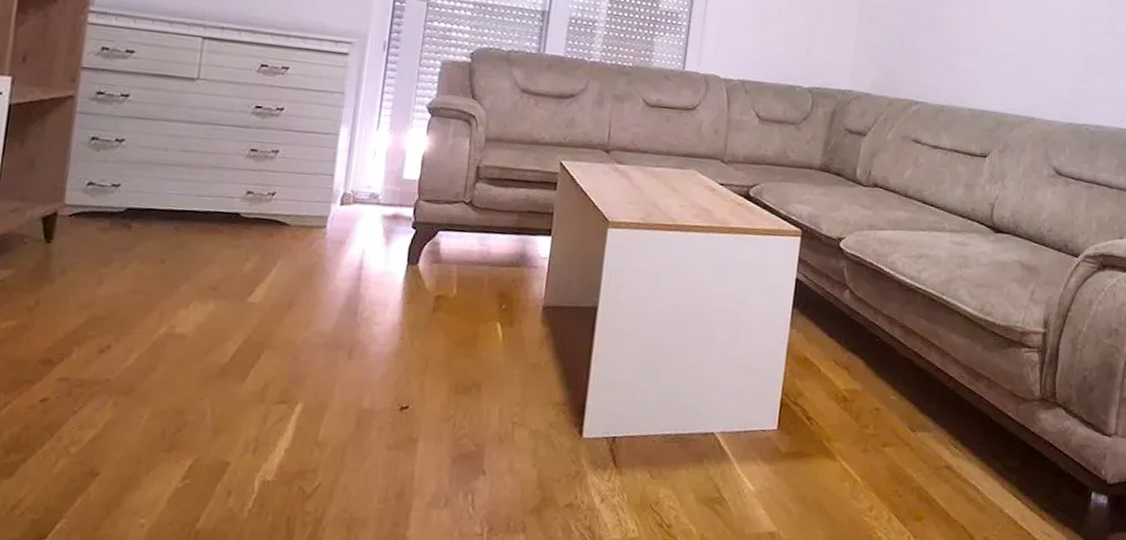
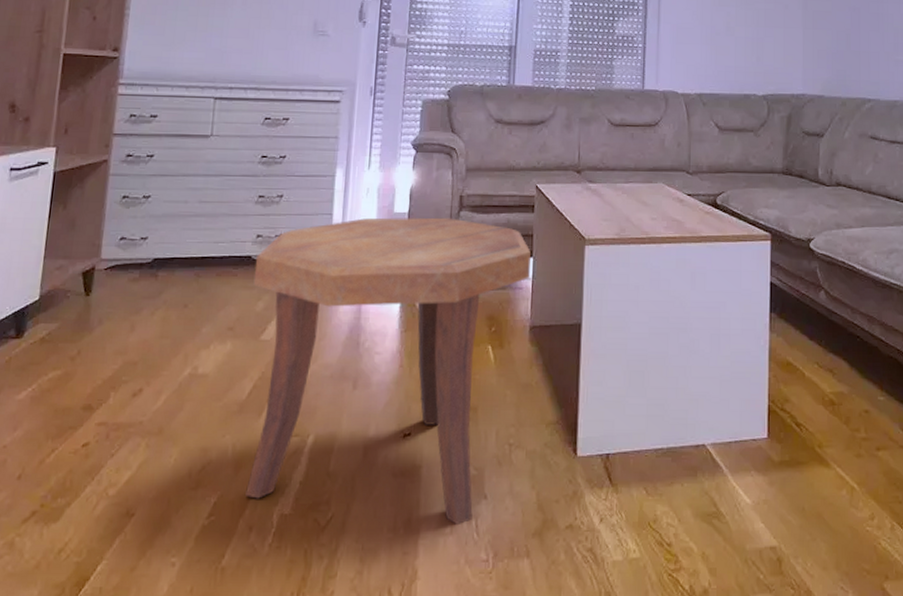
side table: none [225,182,550,498] -> present [246,217,531,524]

